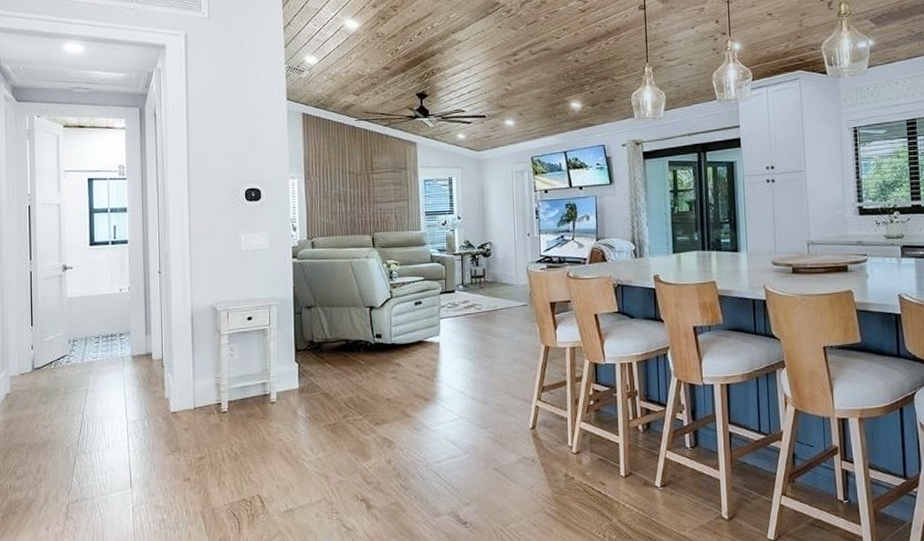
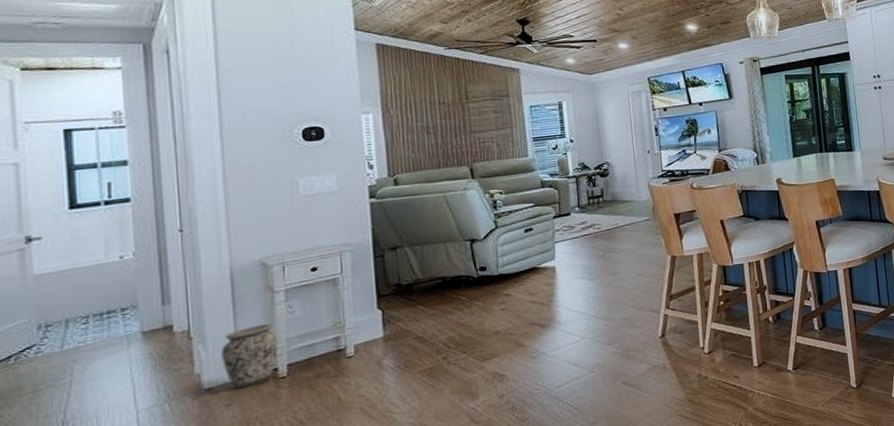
vase: none [183,362,223,417] -> present [221,323,279,389]

